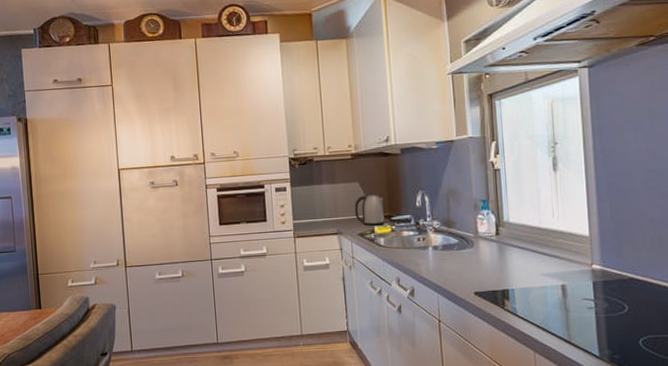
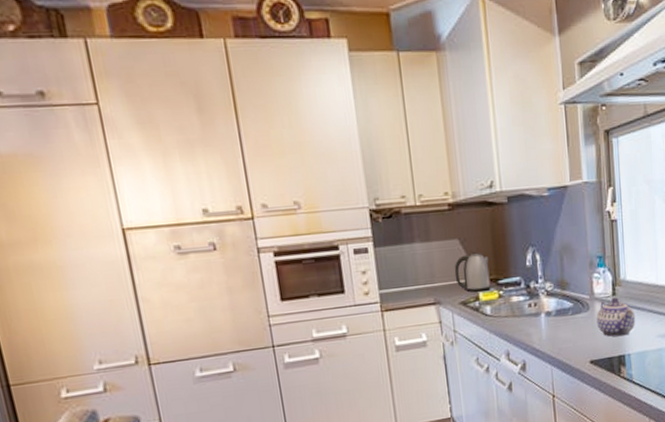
teapot: none [480,236,520,272] -> present [596,296,636,337]

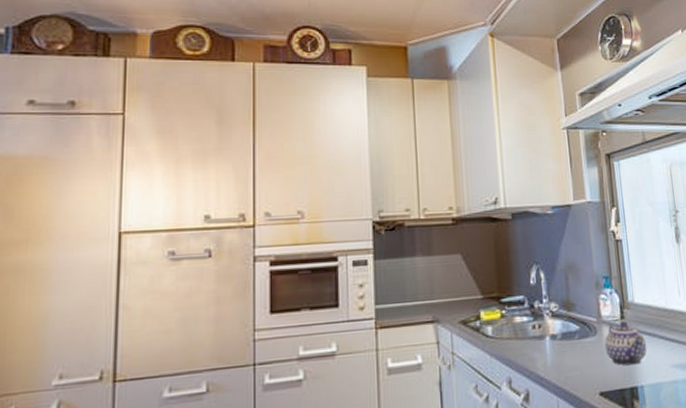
kettle: present [454,252,491,293] -> none [455,268,493,312]

